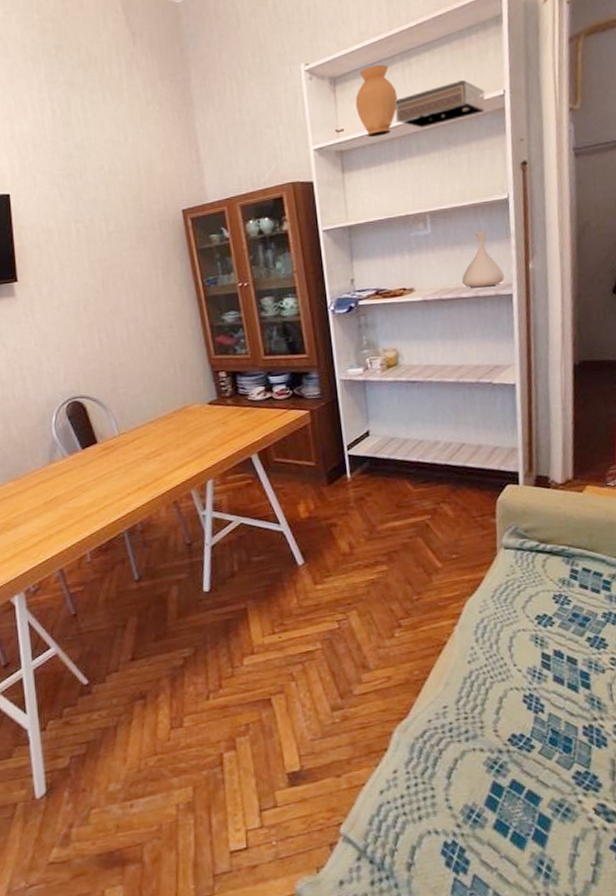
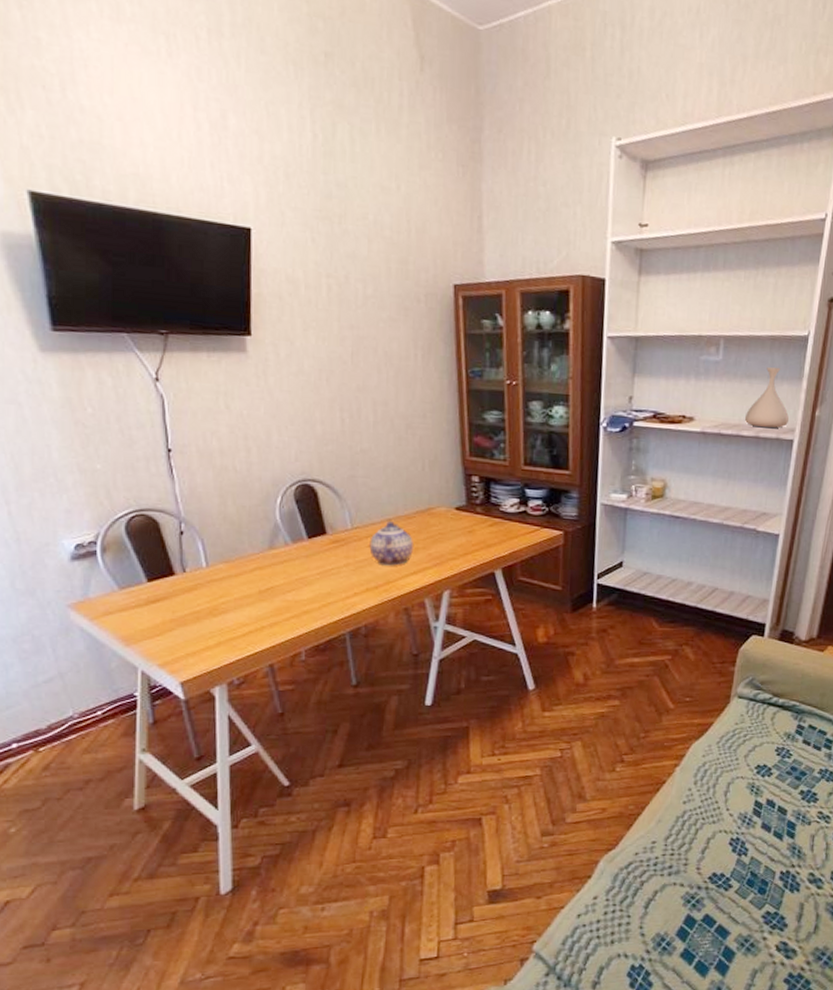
teapot: none [135,423,176,465] -> present [369,520,415,566]
vase: present [355,64,398,138] -> none [665,155,713,241]
decorative box: present [394,79,486,128] -> none [706,192,806,240]

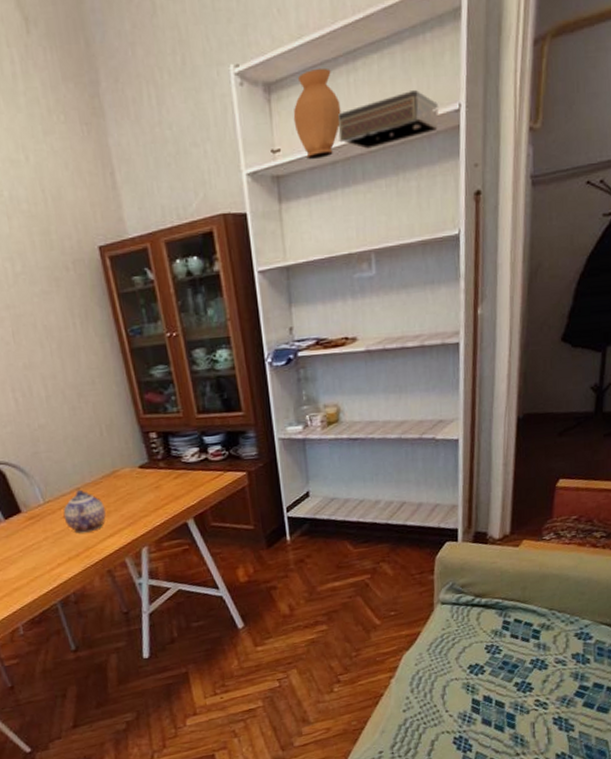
vase: none [665,155,713,241] -> present [293,67,341,160]
decorative box: none [706,192,806,240] -> present [338,89,439,149]
vase: present [744,367,789,429] -> none [407,271,451,337]

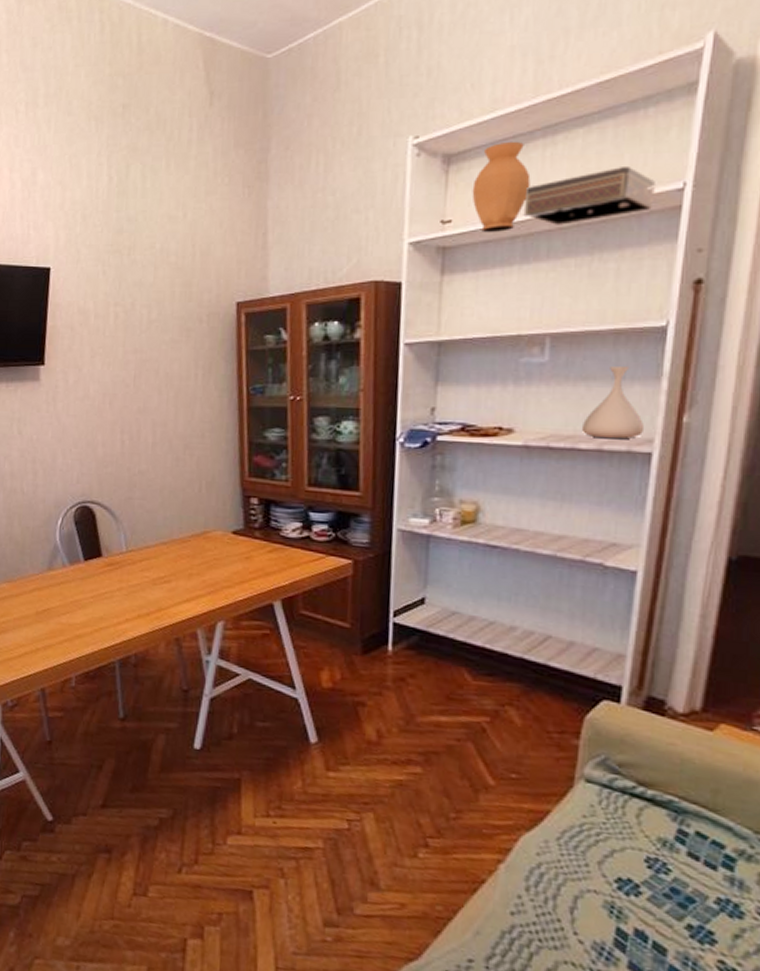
teapot: present [63,489,107,533] -> none [142,544,188,592]
vase: none [407,271,451,337] -> present [581,365,644,440]

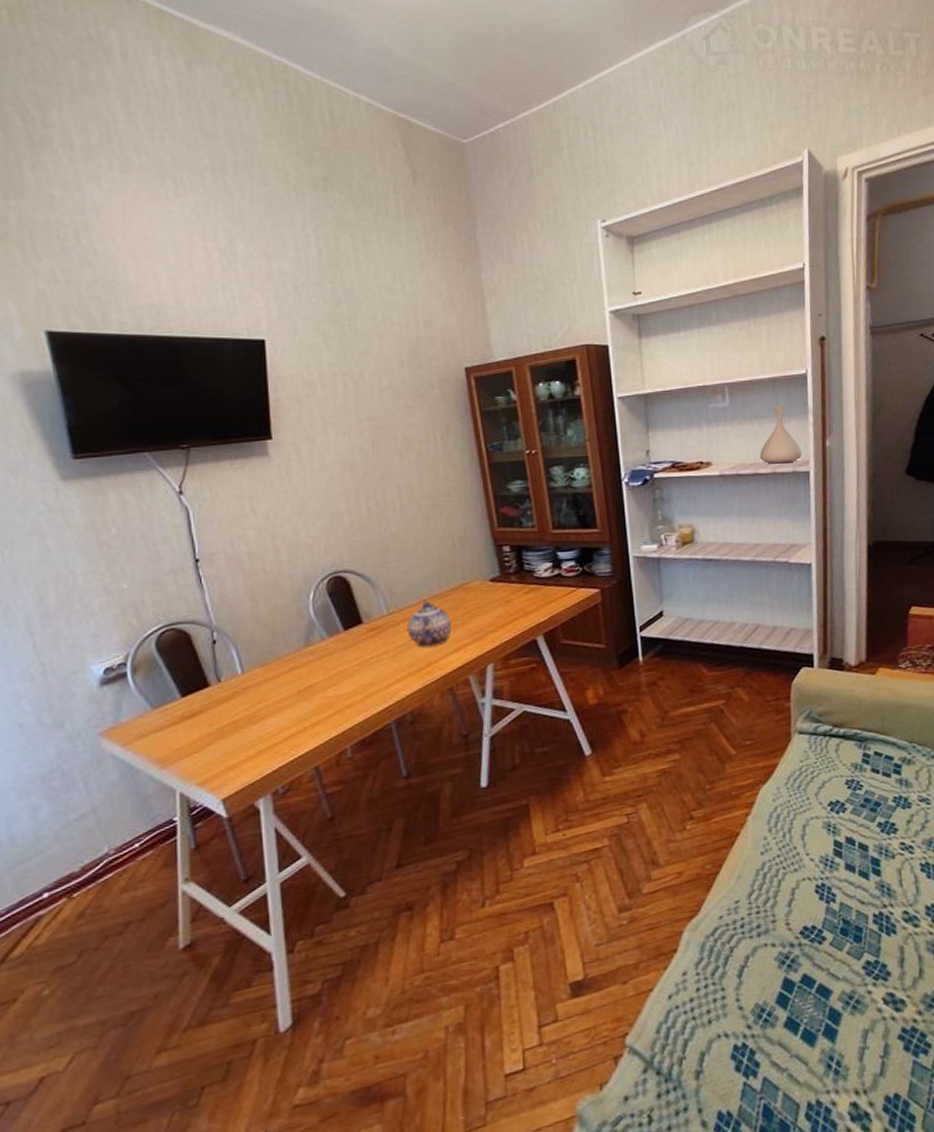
teapot: none [142,544,188,592] -> present [407,601,453,648]
vase: present [472,141,531,233] -> none [653,227,697,303]
decorative box: present [523,165,655,225] -> none [694,249,786,296]

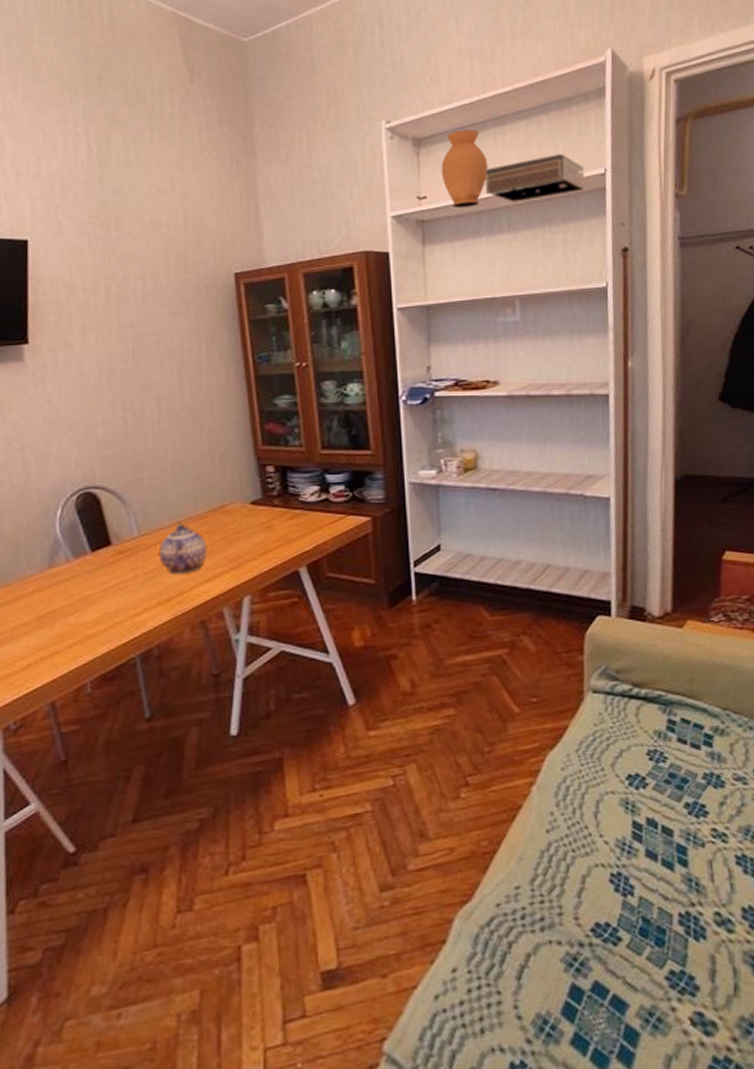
vase: none [653,227,697,303] -> present [441,129,488,209]
decorative box: none [694,249,786,296] -> present [484,153,585,202]
vase: present [759,405,802,464] -> none [552,321,600,385]

